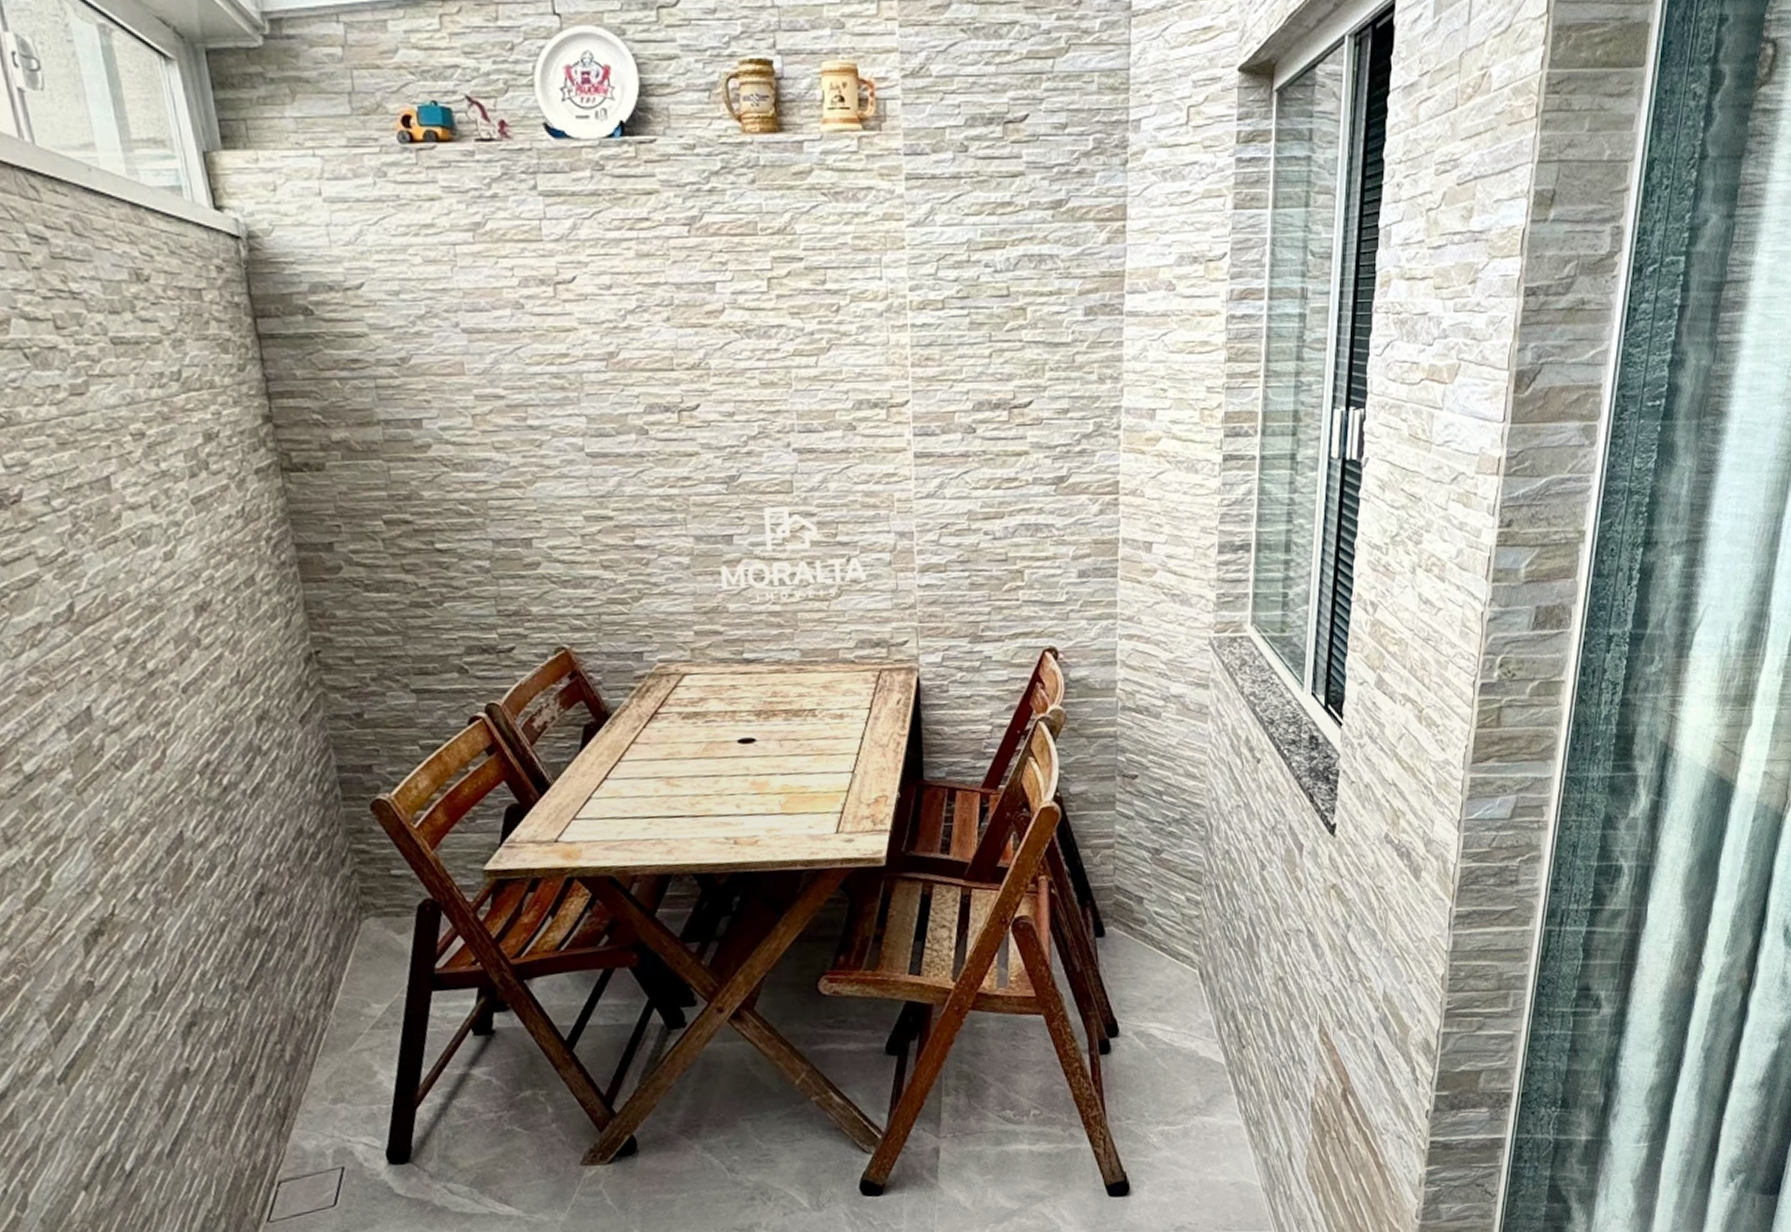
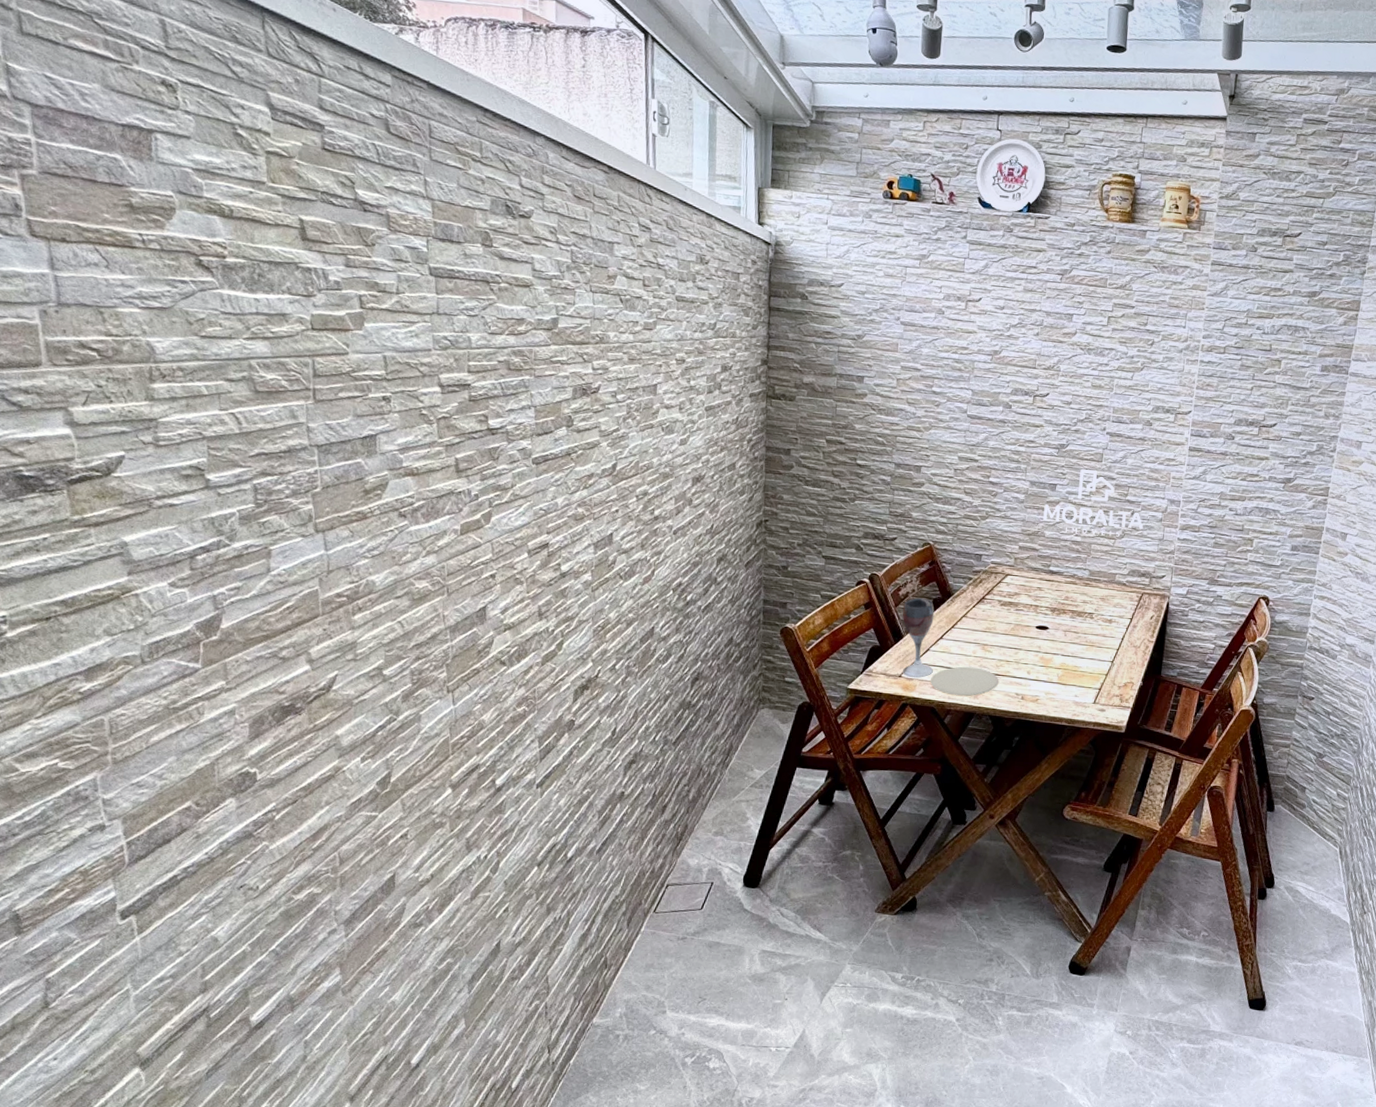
cup: none [542,726,602,841] -> present [902,597,935,679]
plate: none [600,811,699,856] -> present [930,666,999,697]

